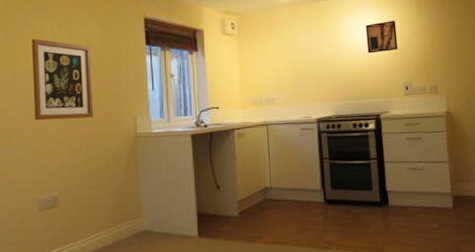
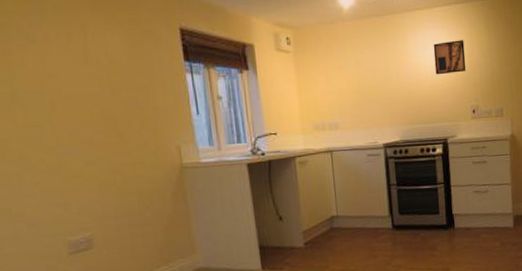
wall art: present [31,38,93,121] -> none [31,50,127,152]

